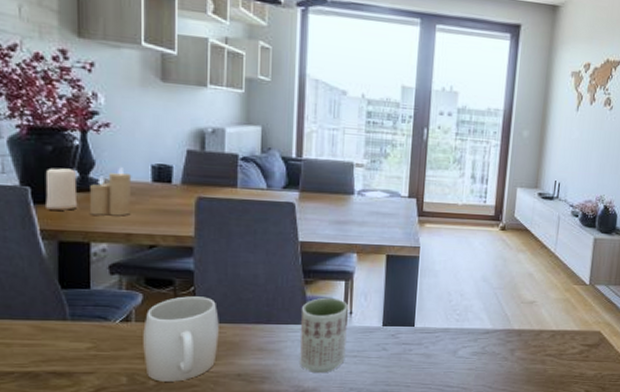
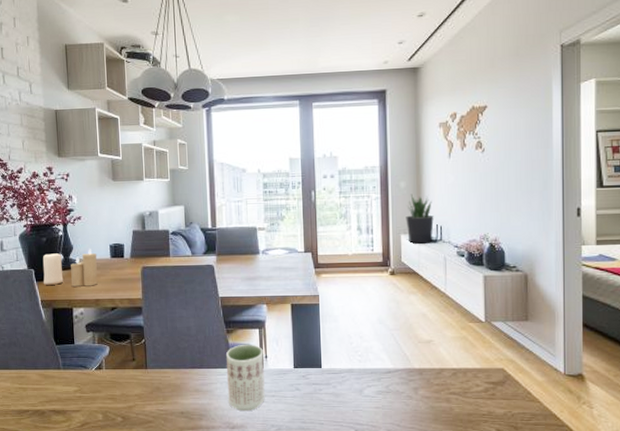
mug: present [143,296,219,382] -> none [111,347,165,418]
planter: none [524,145,554,200] -> present [406,194,434,244]

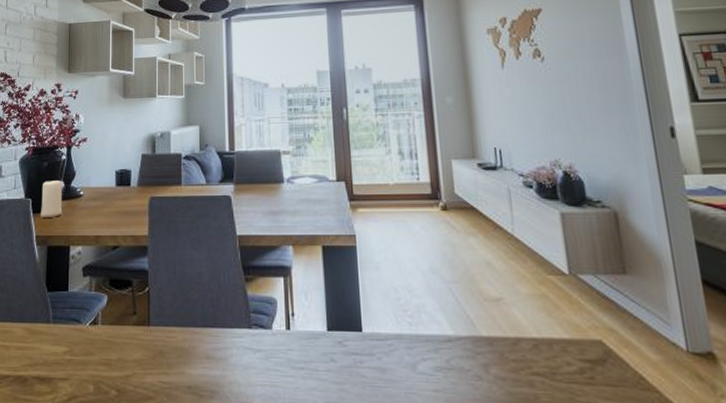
candle: present [71,249,98,287] -> none [71,175,101,220]
cup: present [226,344,265,412] -> none [244,296,292,389]
planter: present [406,194,434,244] -> none [456,111,492,171]

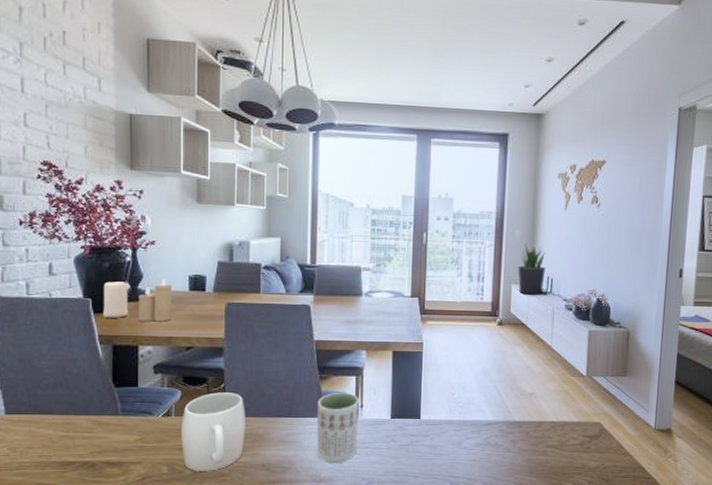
candle: none [71,175,101,220] -> present [139,279,173,322]
mug: none [107,297,170,393] -> present [181,392,246,471]
cup: none [244,296,292,389] -> present [316,392,360,464]
planter: none [456,111,492,171] -> present [518,243,546,295]

